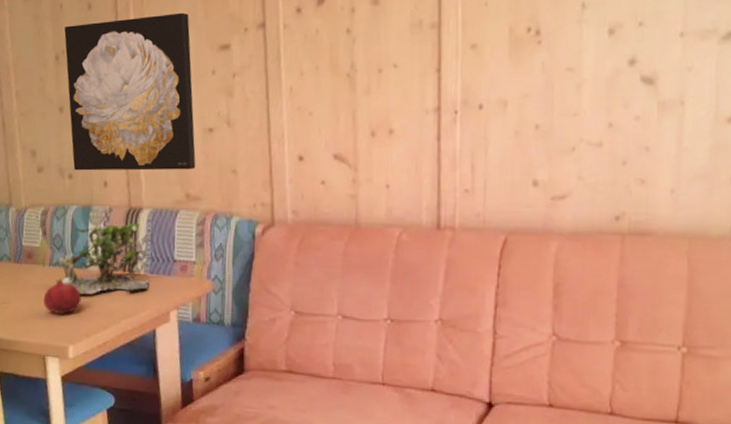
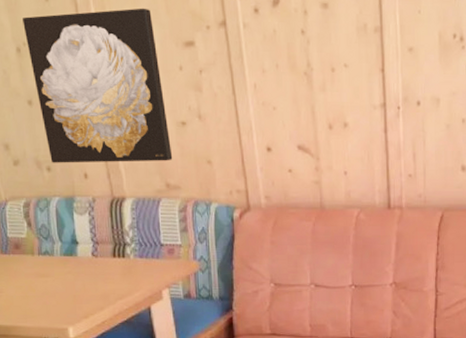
fruit: present [43,278,81,314] -> none [36,266,75,299]
plant: present [56,224,151,295] -> none [48,212,141,280]

